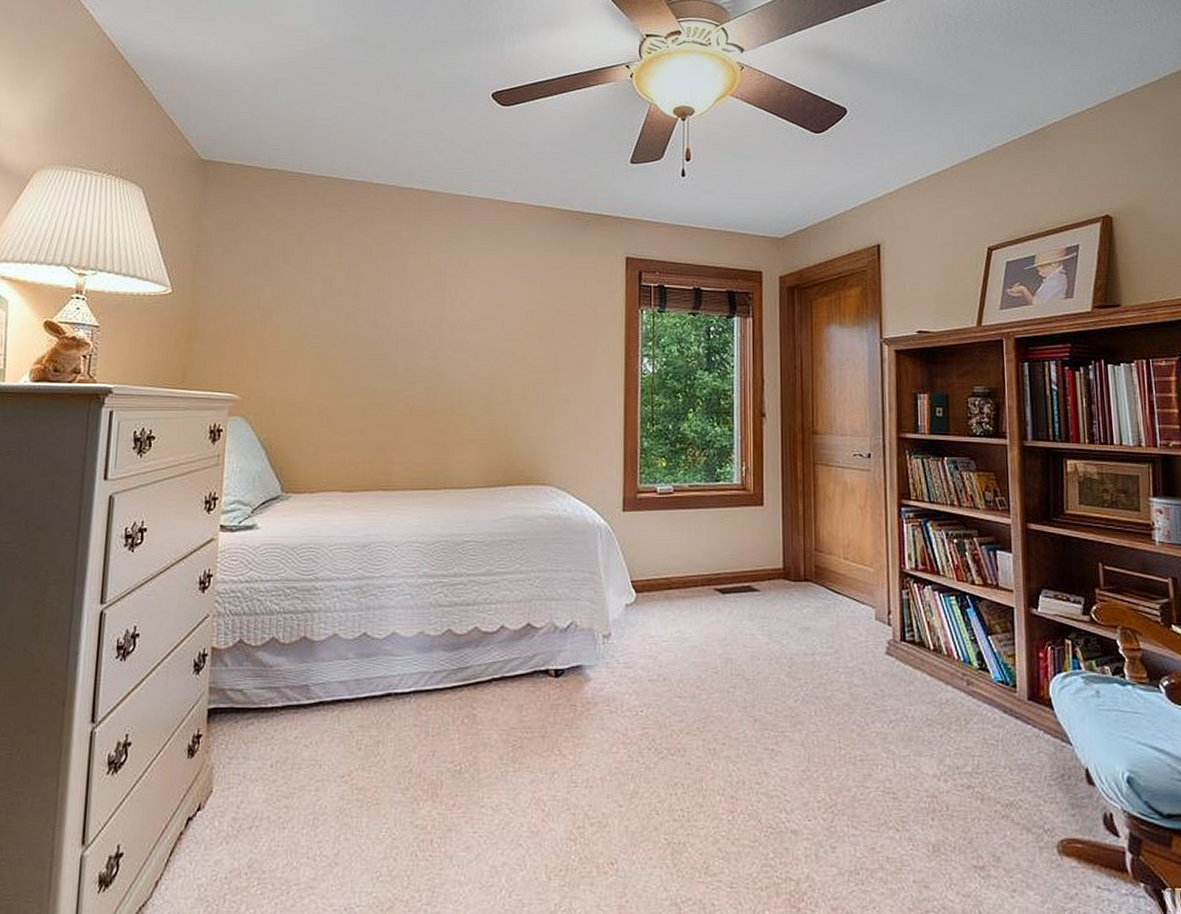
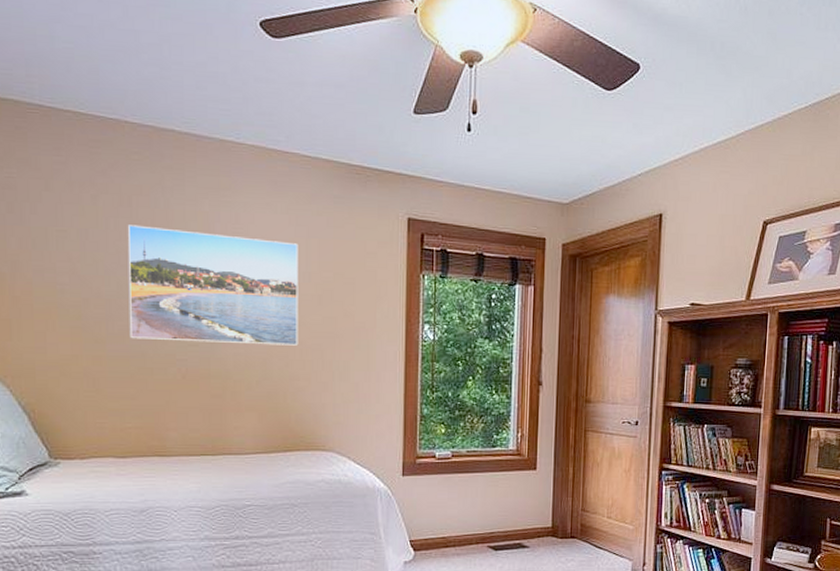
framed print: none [363,272,522,380] -> present [127,225,299,346]

